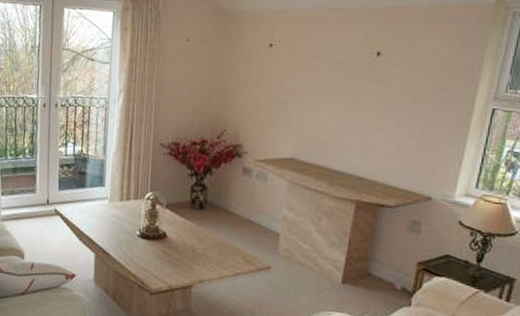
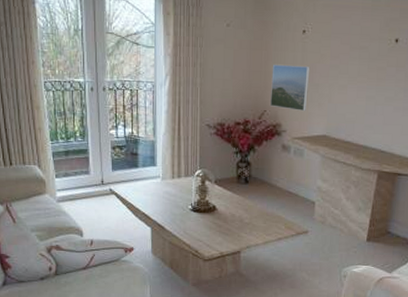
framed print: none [231,80,277,131] -> present [270,64,310,111]

